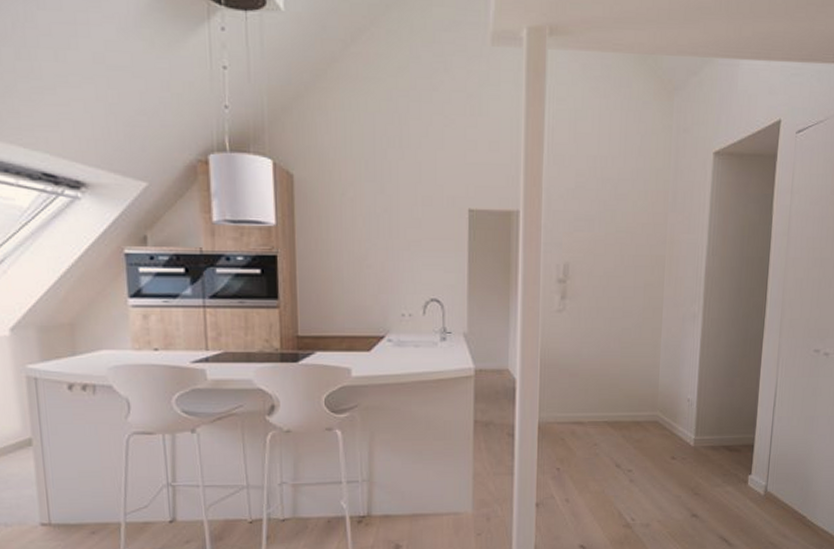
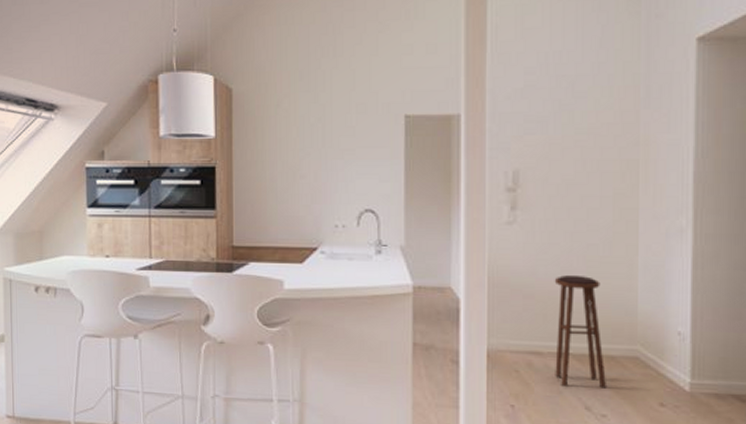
stool: none [593,356,633,450] -> present [554,275,606,388]

